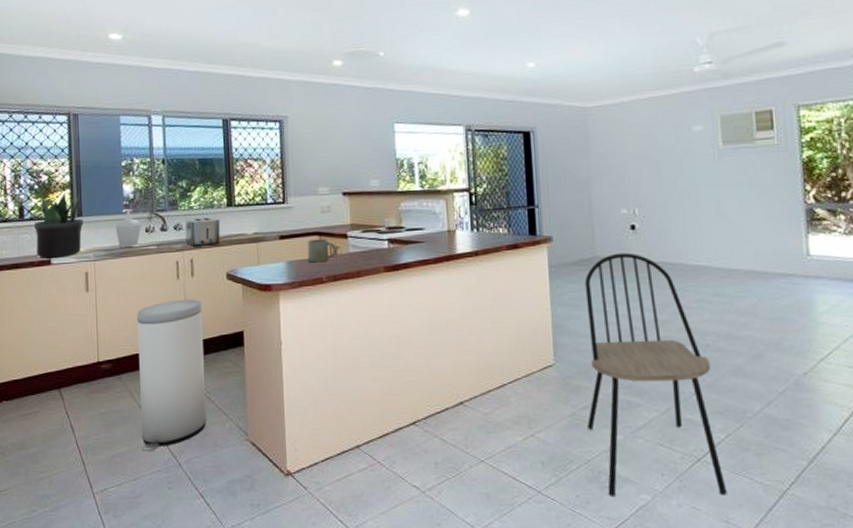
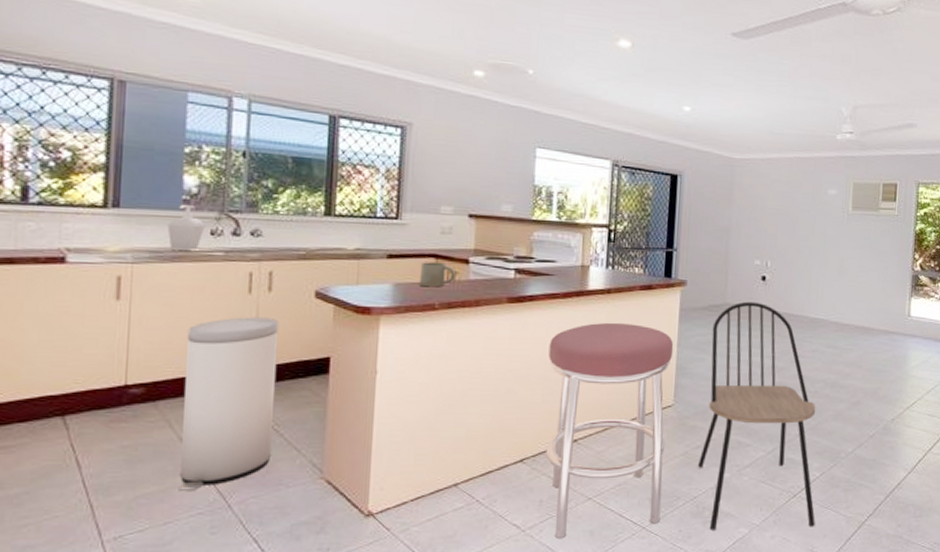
planter: present [33,193,84,258] -> none [42,172,121,256]
toaster: present [185,217,221,246] -> none [264,224,314,258]
bar stool: none [427,283,555,500] -> present [546,322,674,538]

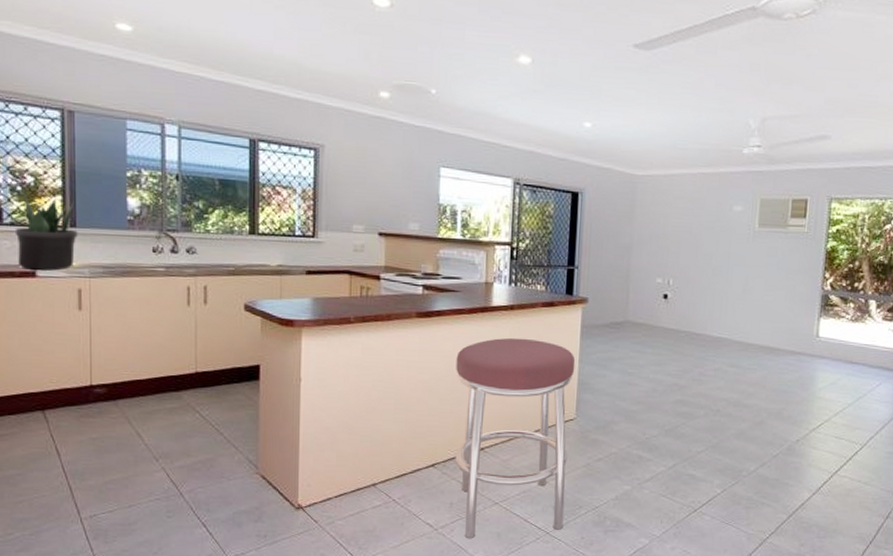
planter: none [42,172,121,256] -> present [15,196,78,271]
soap bottle: present [167,204,205,250] -> none [116,224,148,266]
pedal bin: present [178,317,280,492] -> none [138,327,215,480]
mug: present [419,262,455,288] -> none [335,278,368,302]
dining chair: present [698,301,816,530] -> none [600,319,718,542]

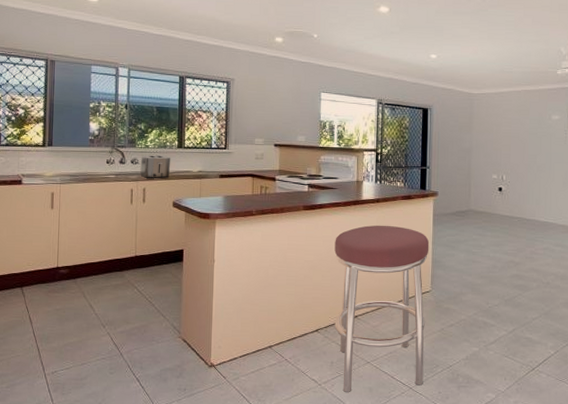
planter: present [15,196,78,271] -> none [8,124,53,179]
toaster: none [199,242,241,274] -> present [140,155,171,178]

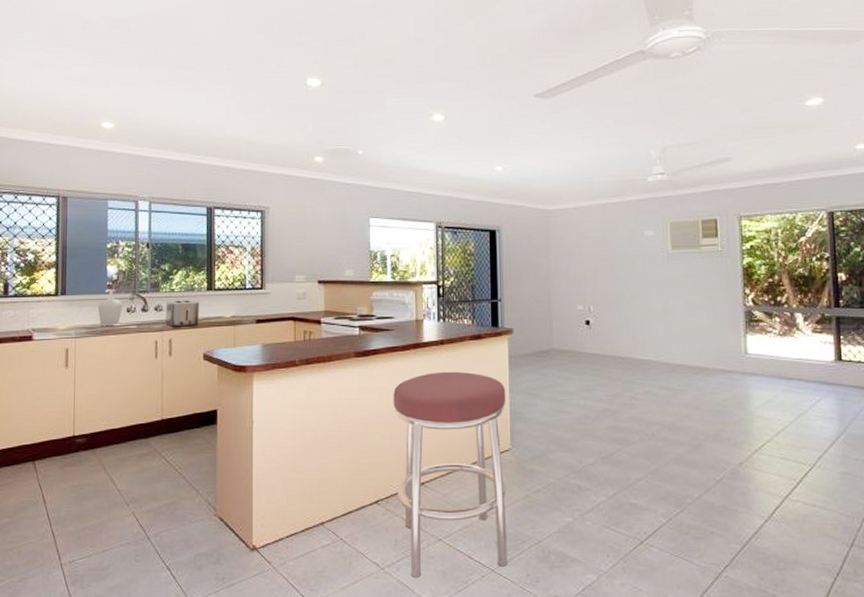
soap bottle: none [80,142,103,174] -> present [97,288,123,325]

